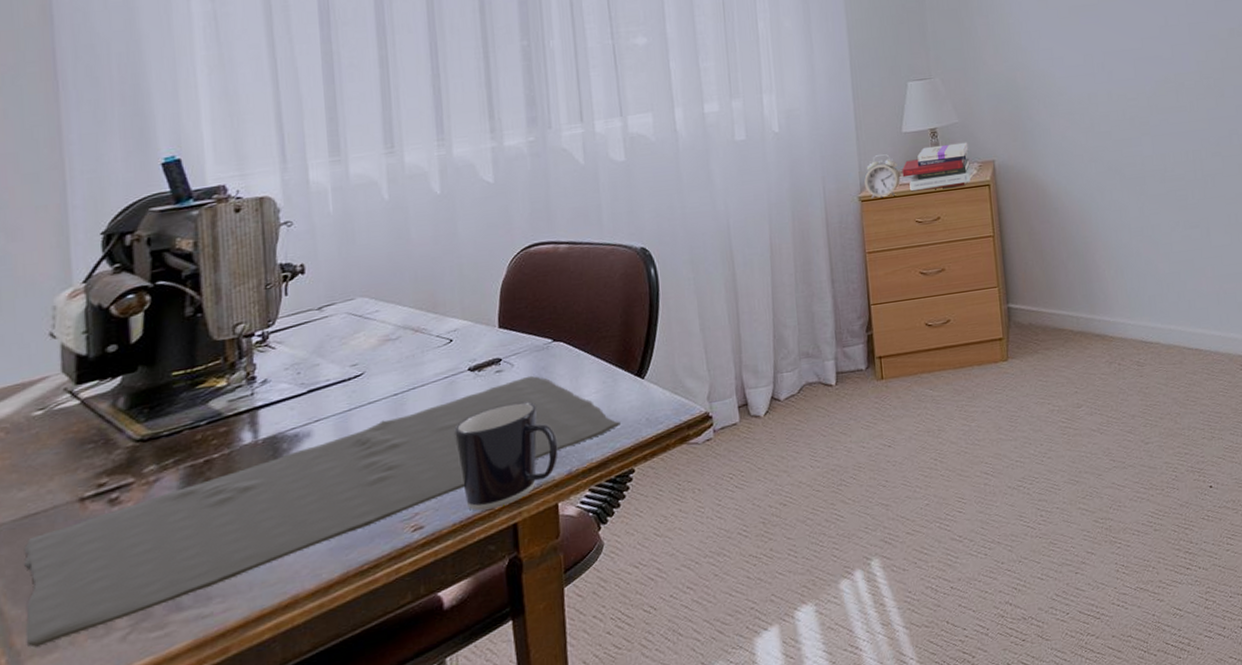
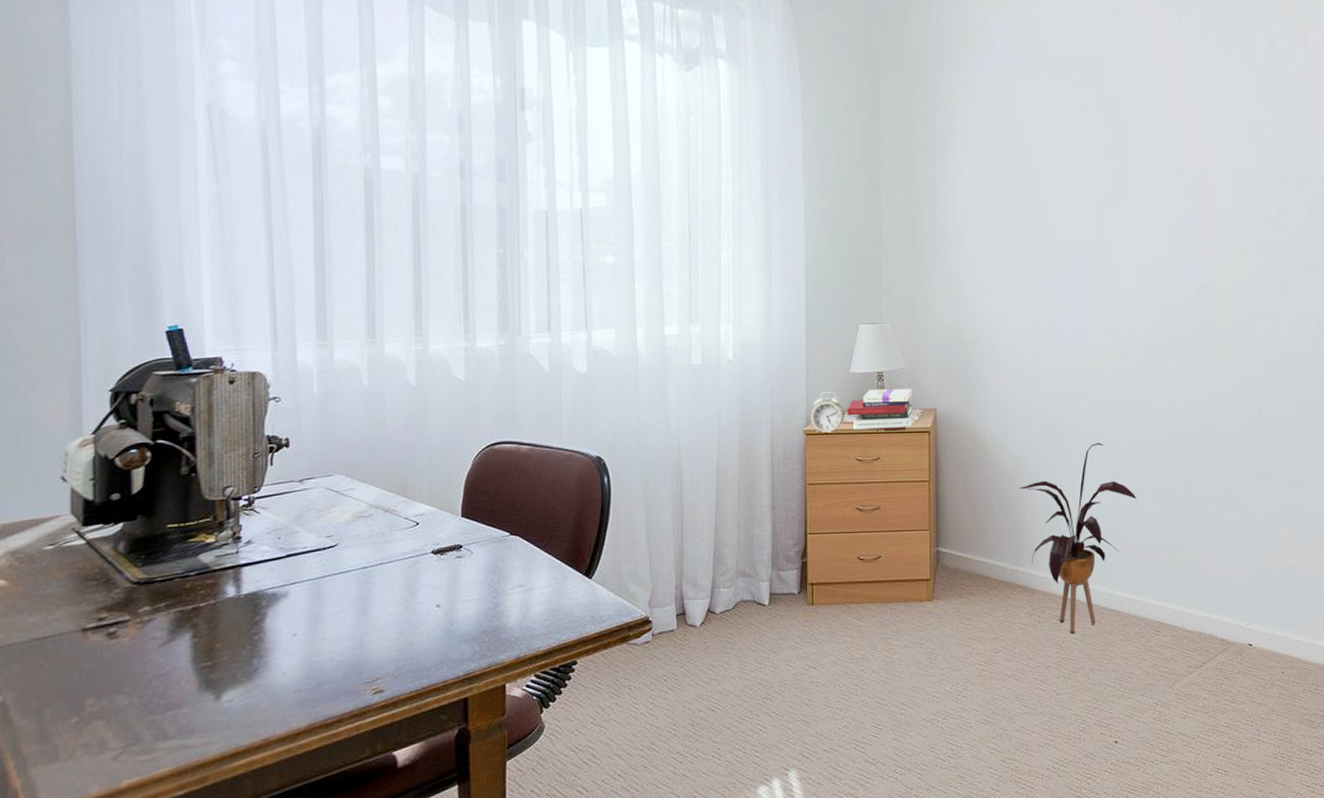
fabric: present [23,375,621,648] -> none [31,564,567,756]
mug: present [454,402,558,511] -> none [416,587,509,682]
house plant: none [1086,178,1208,379] -> present [1019,443,1137,634]

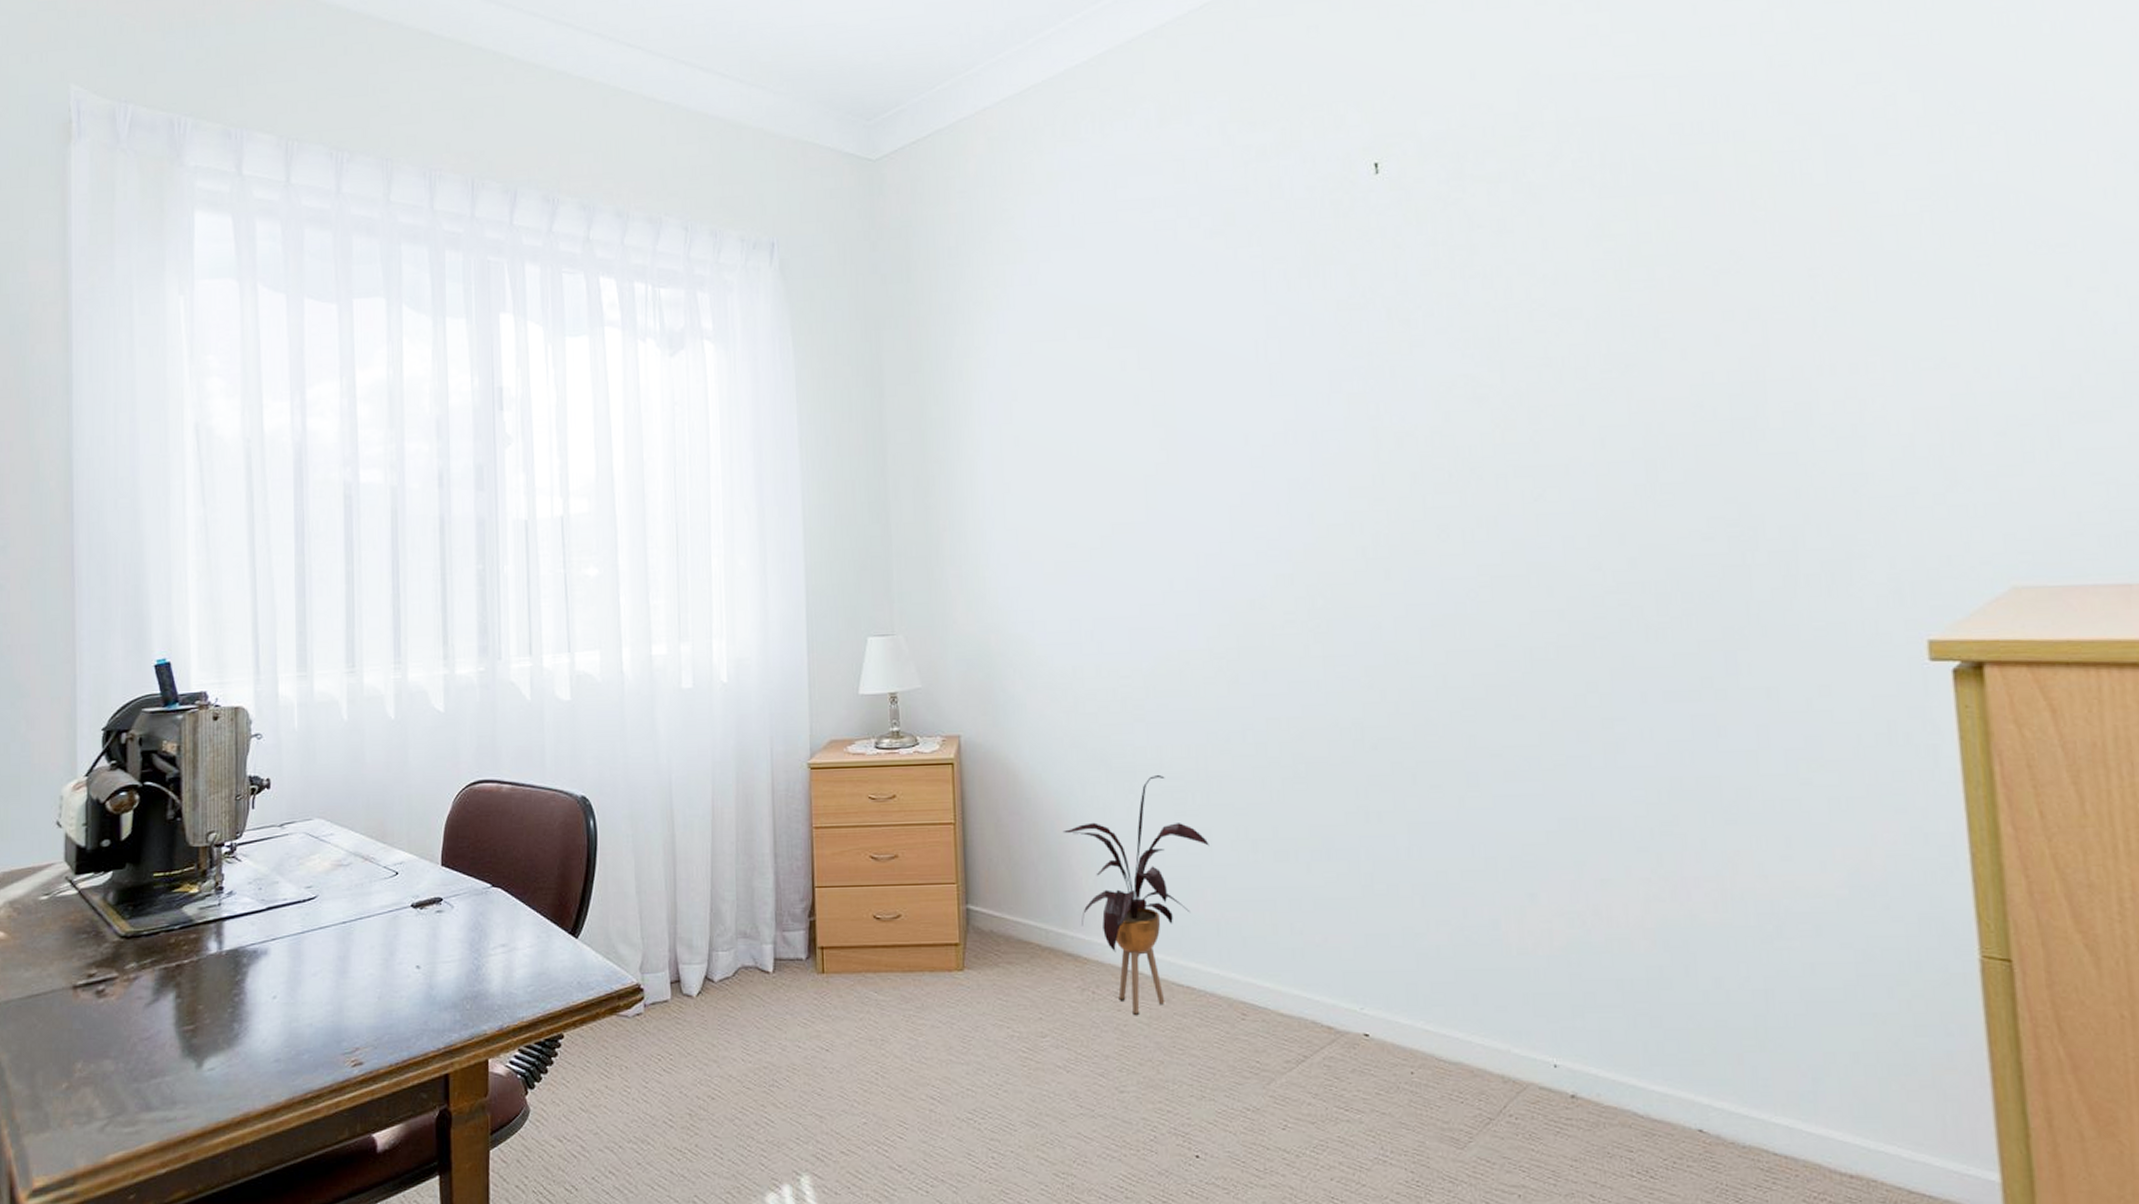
alarm clock: present [811,391,845,433] -> none [815,716,854,766]
books: present [847,388,914,430] -> none [856,711,934,763]

